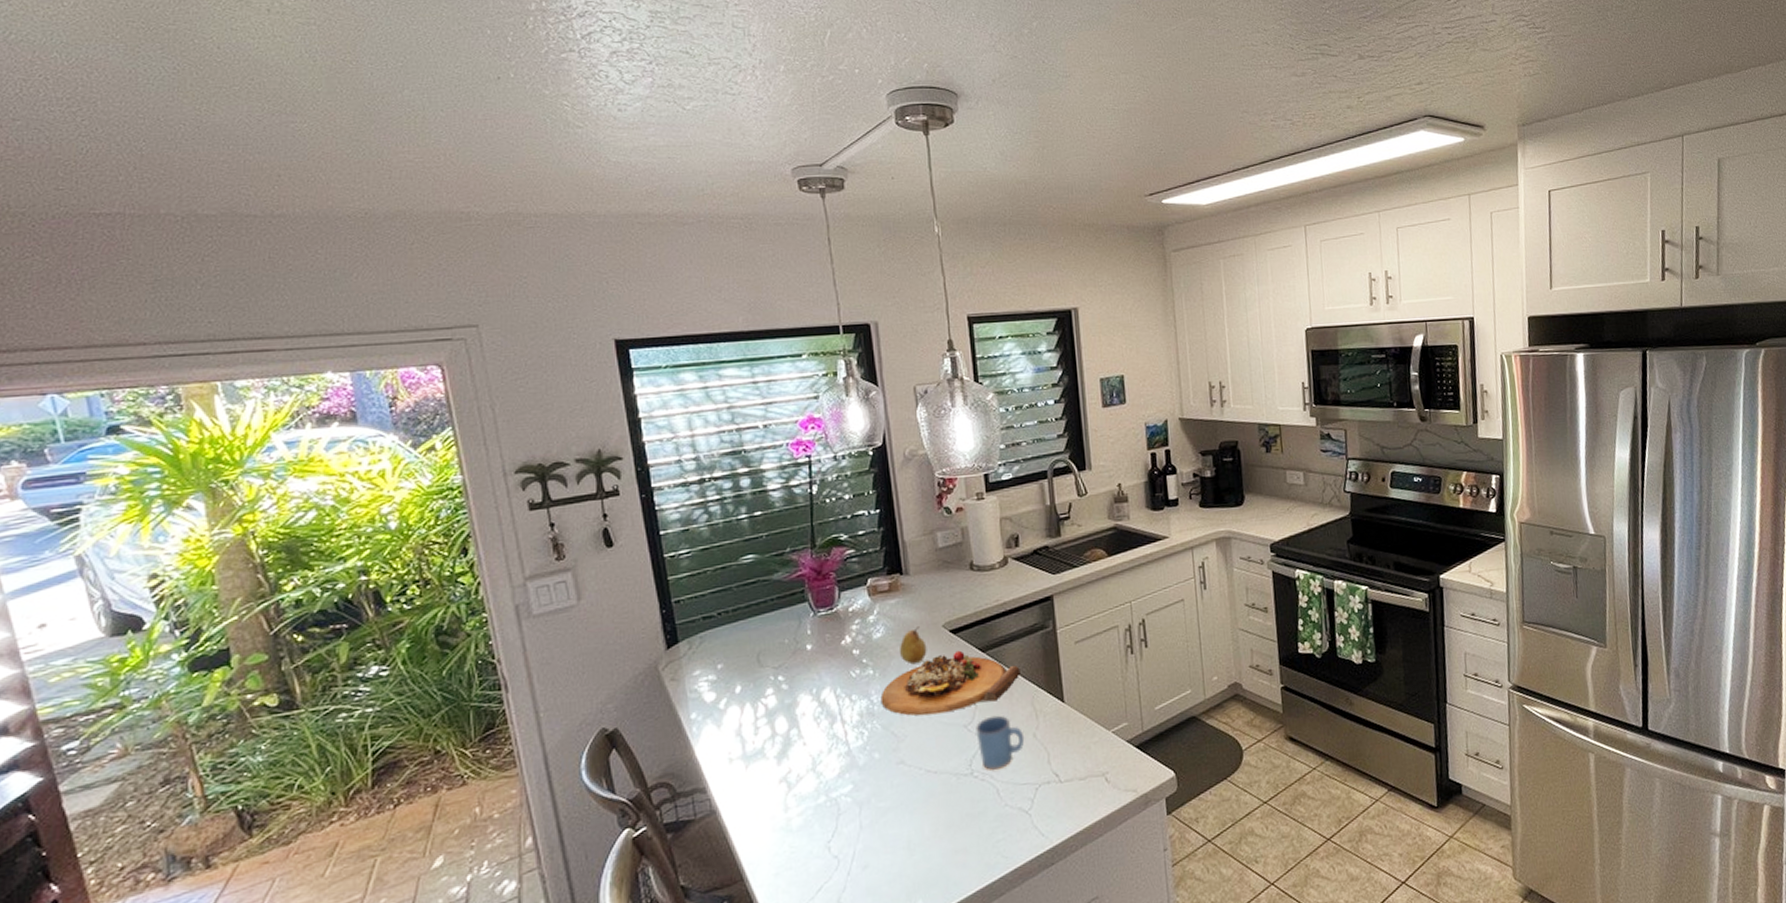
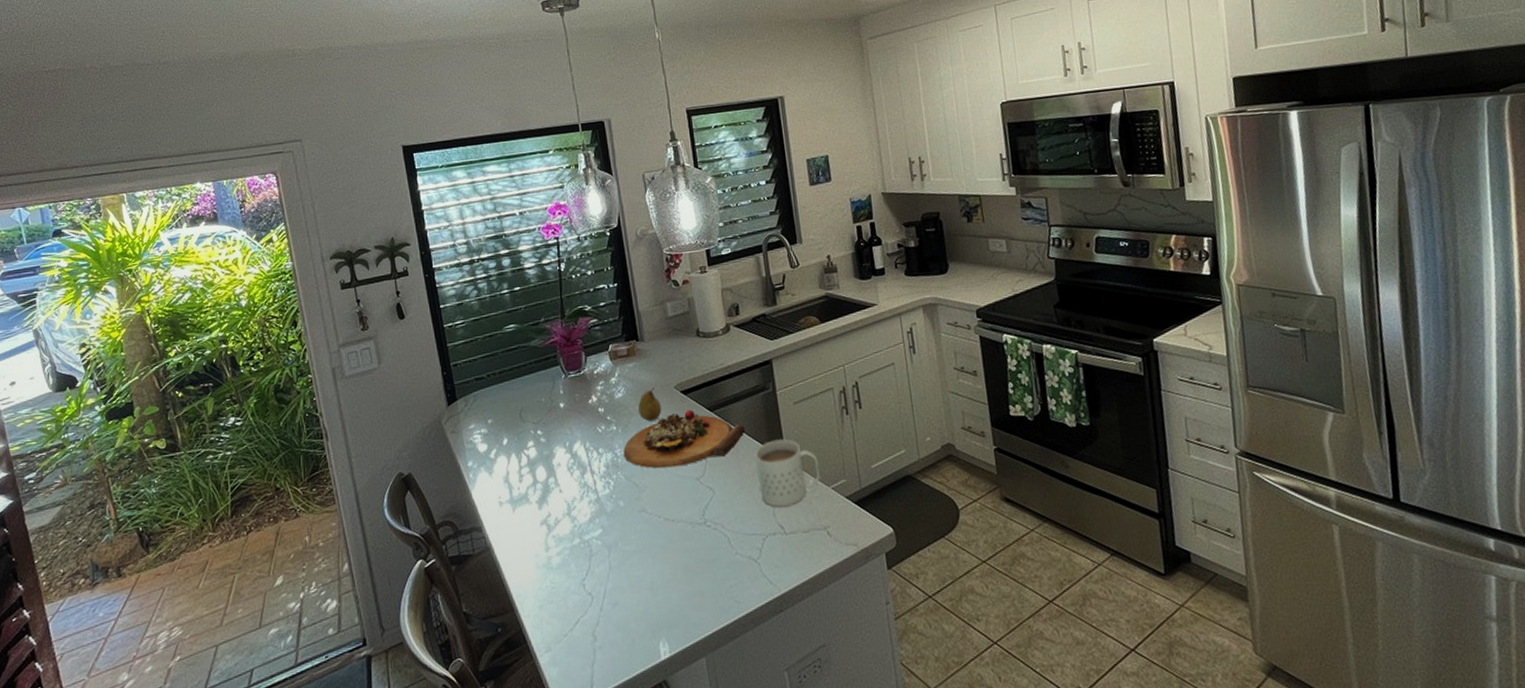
mug: present [976,715,1025,771] -> none [707,469,752,521]
mug: none [1030,681,1100,754] -> present [754,439,820,508]

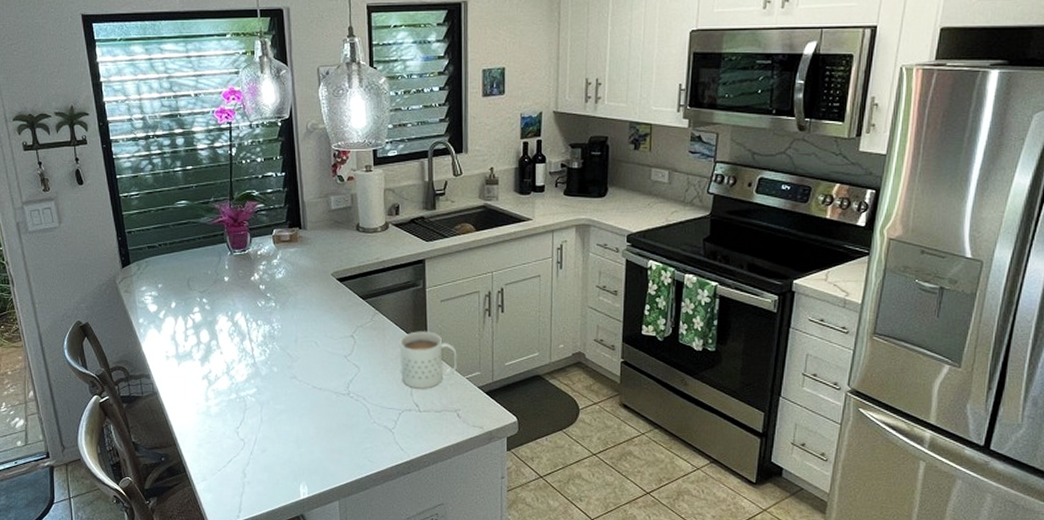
cutting board: present [623,409,747,469] -> none [280,296,394,344]
fruit: present [638,387,662,422] -> none [297,272,318,303]

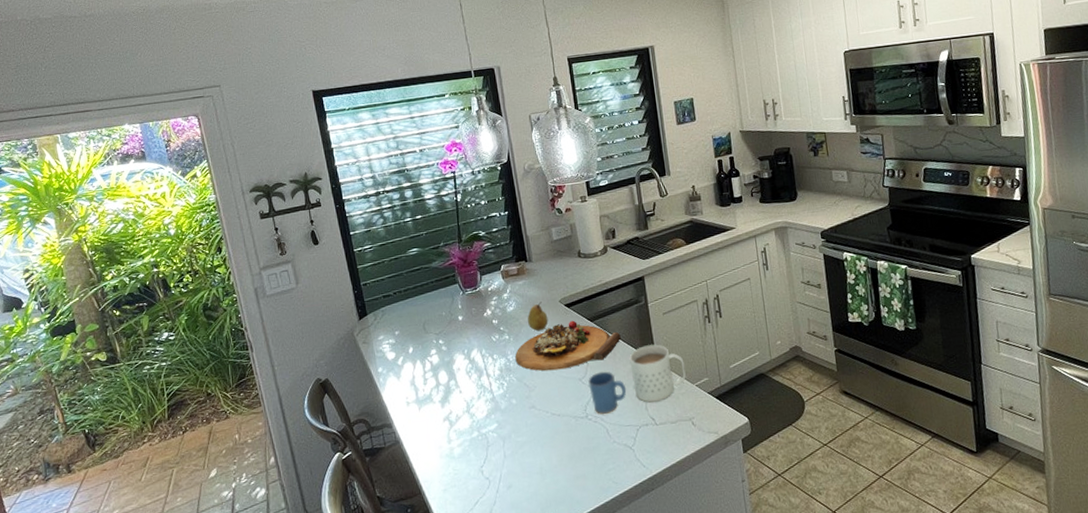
cutting board: none [280,296,394,344] -> present [515,320,622,371]
fruit: none [297,272,318,303] -> present [528,302,549,332]
mug: none [354,351,393,395] -> present [588,371,627,415]

